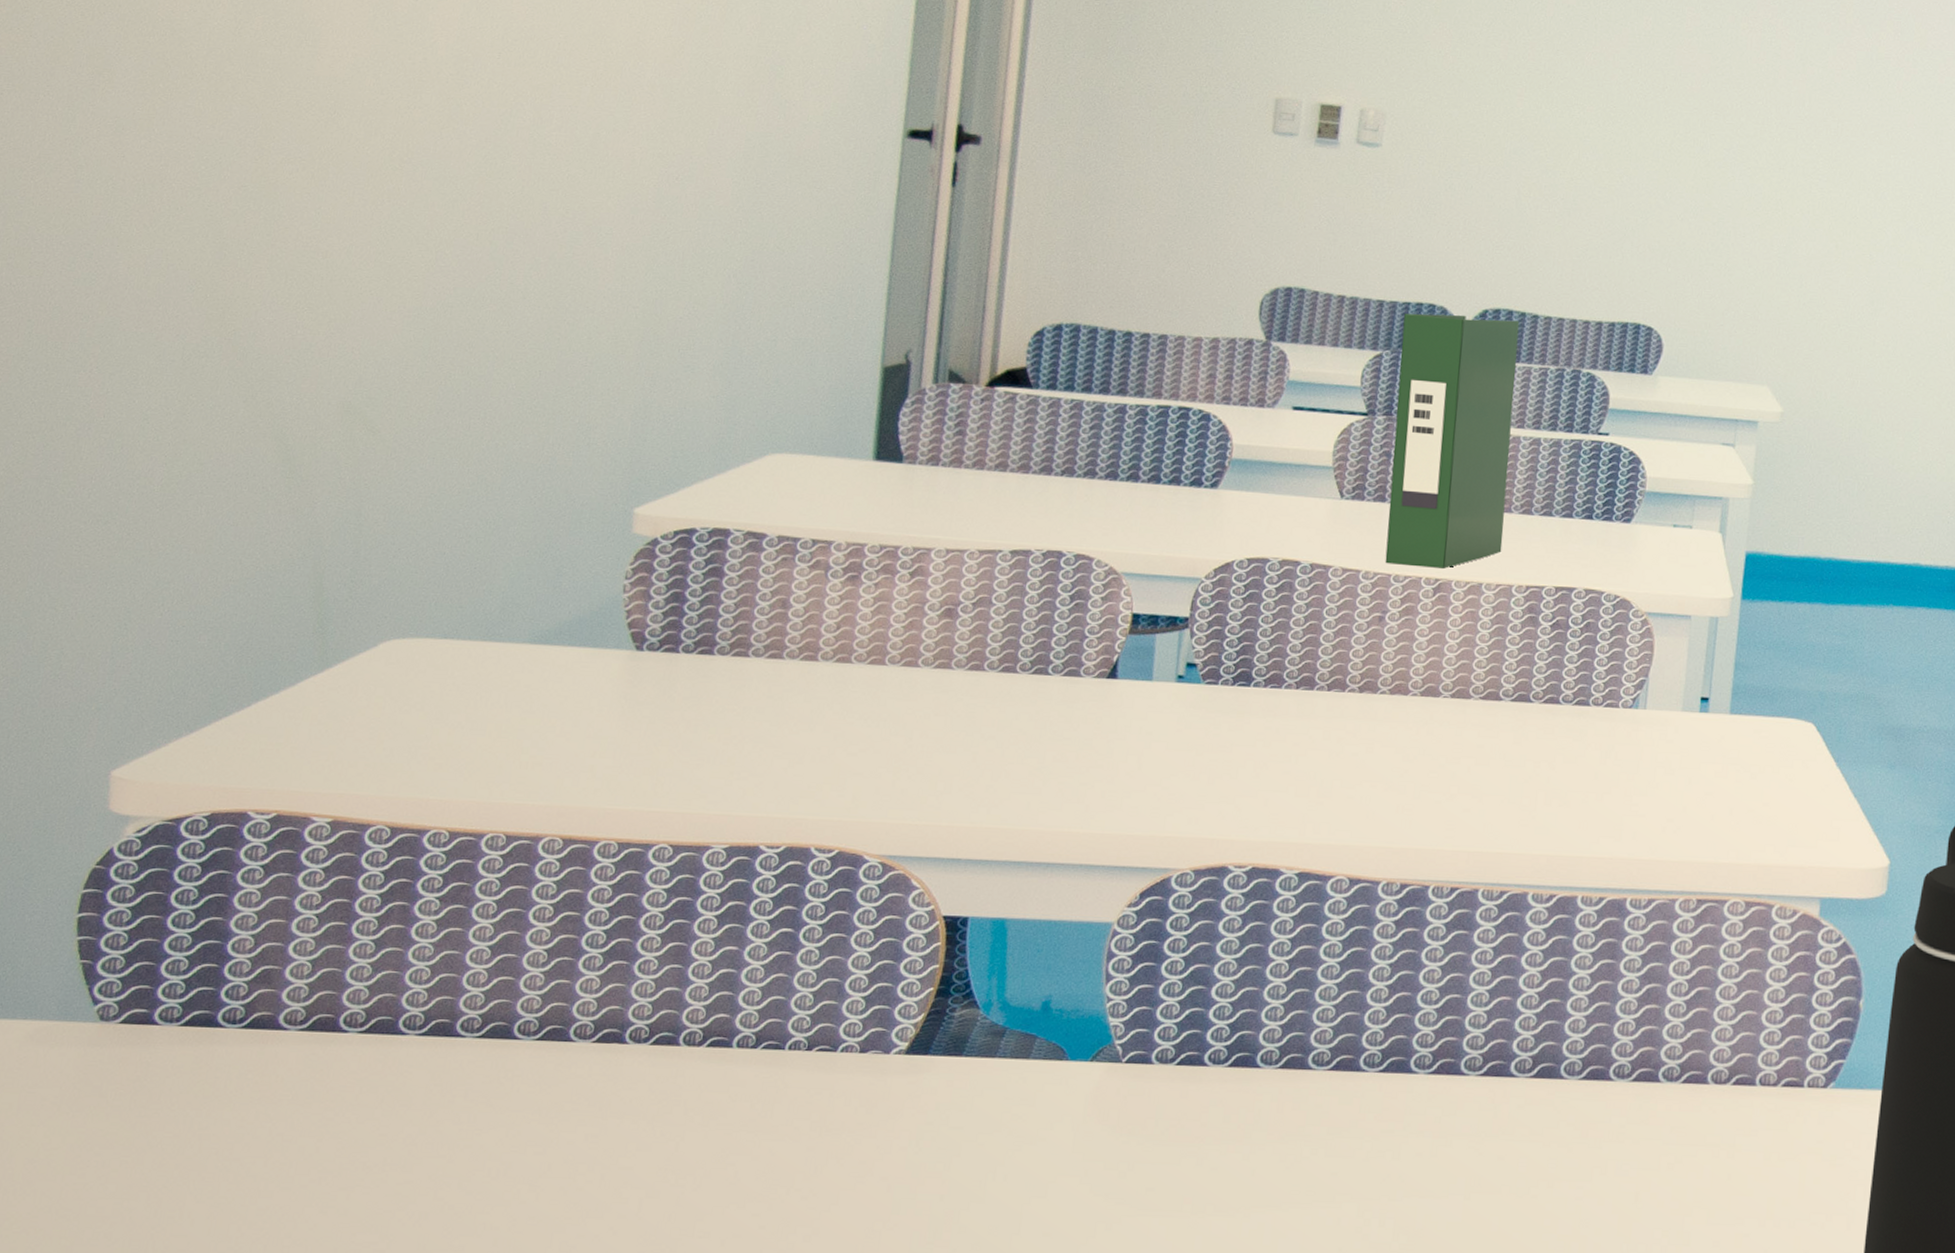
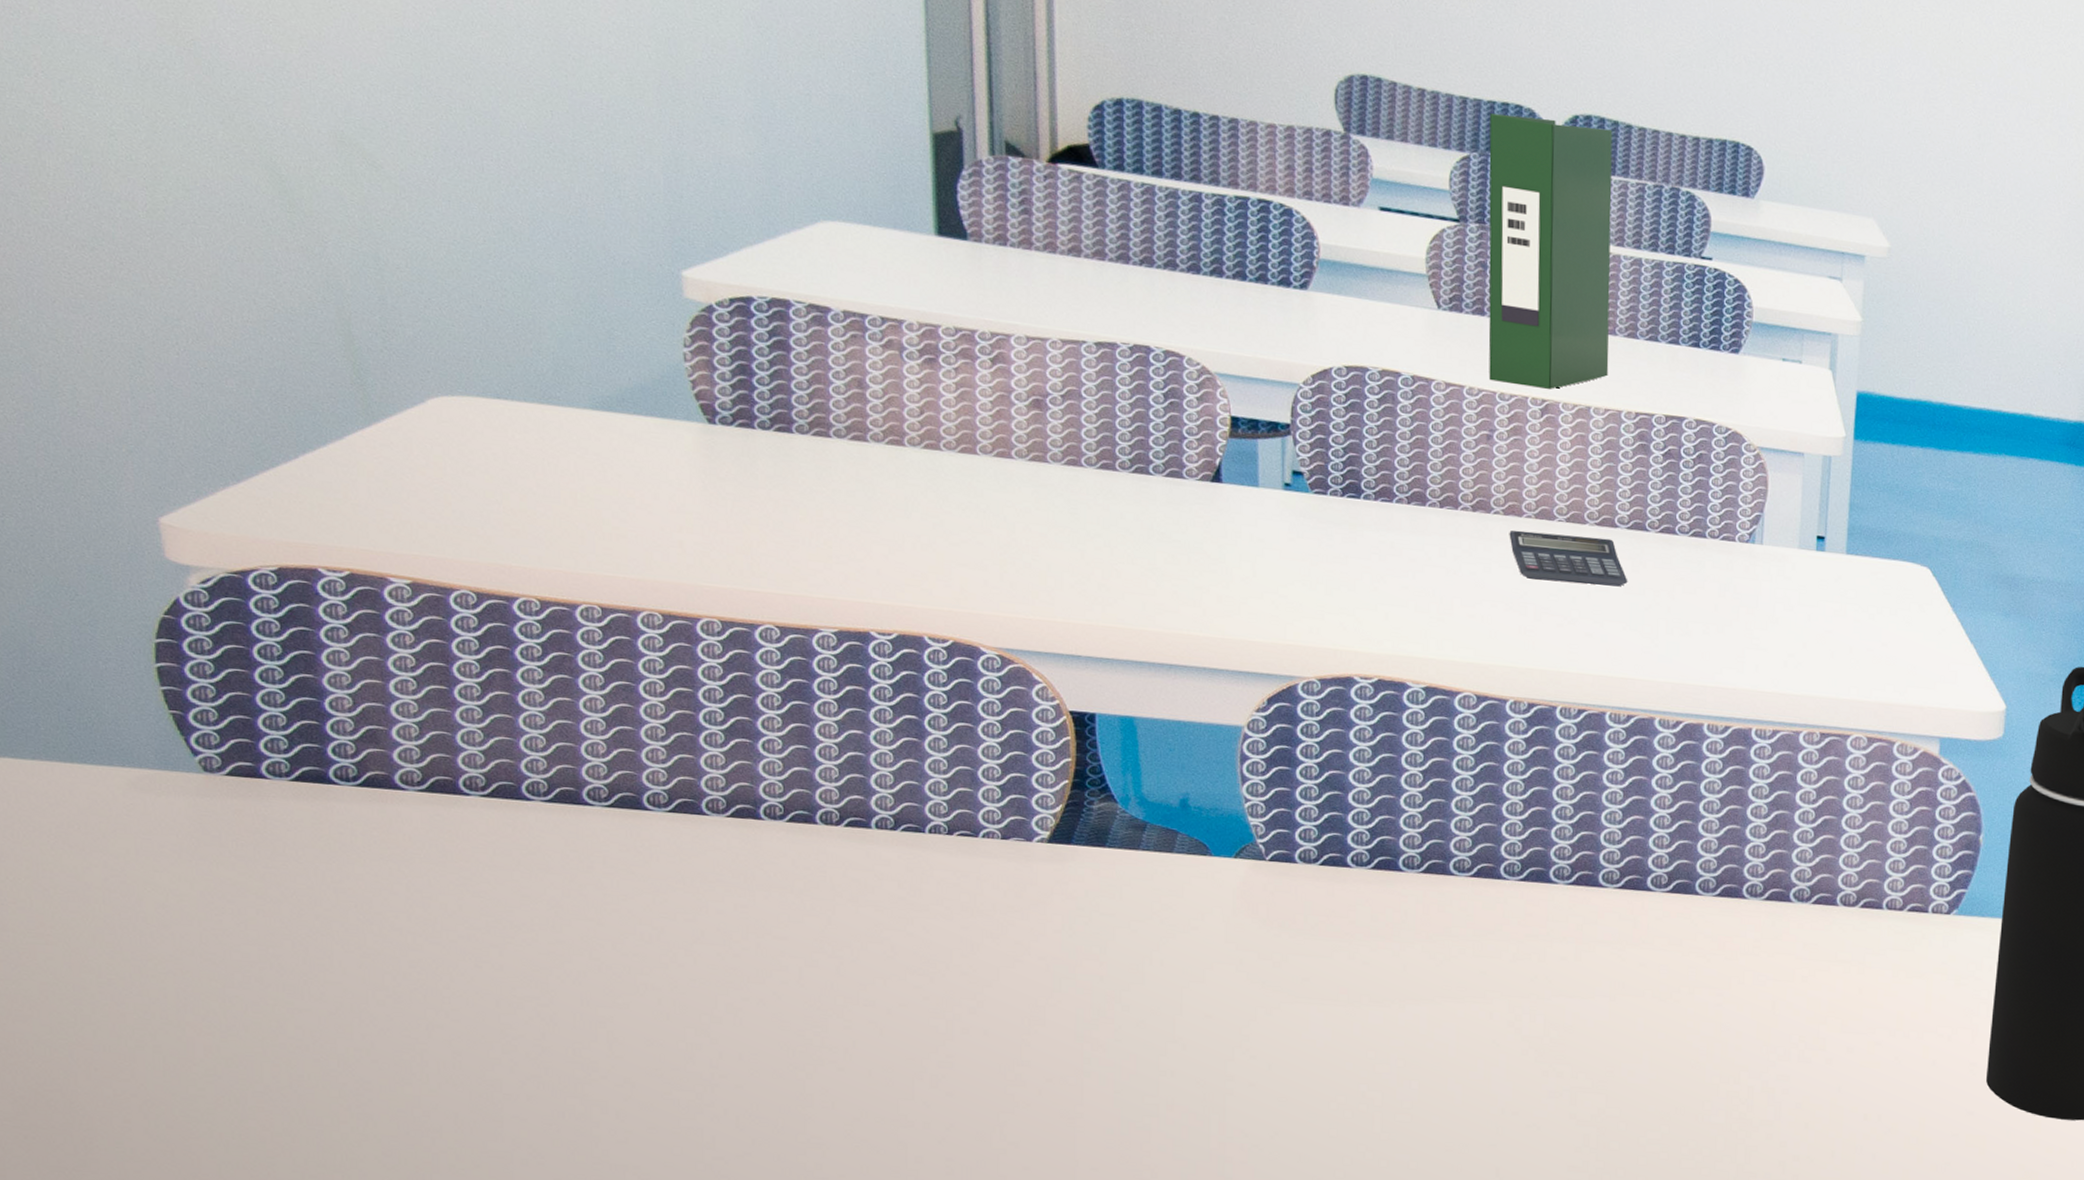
calculator: none [1393,708,1509,760] -> present [1509,530,1628,587]

